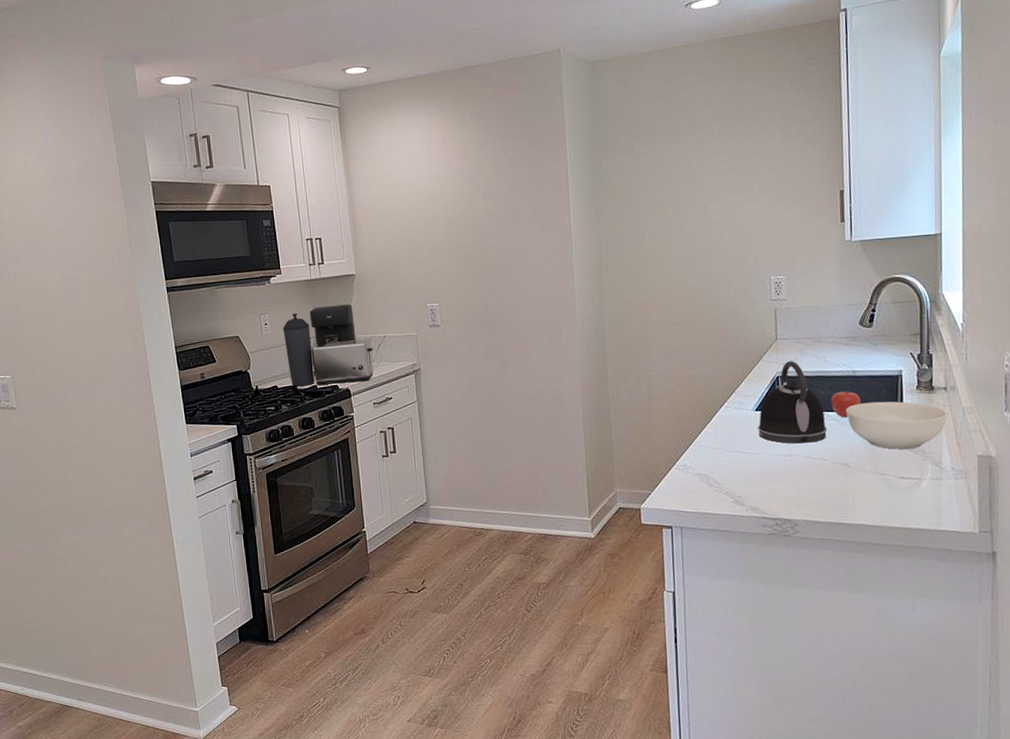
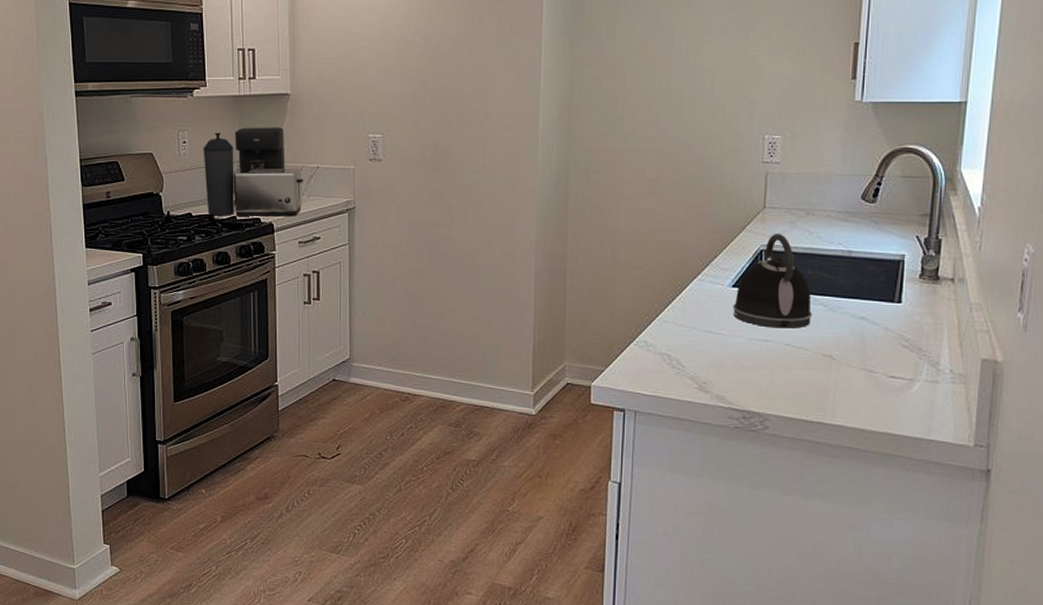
fruit: present [831,389,862,418] -> none [819,271,855,304]
bowl: present [845,401,948,450] -> none [835,288,952,346]

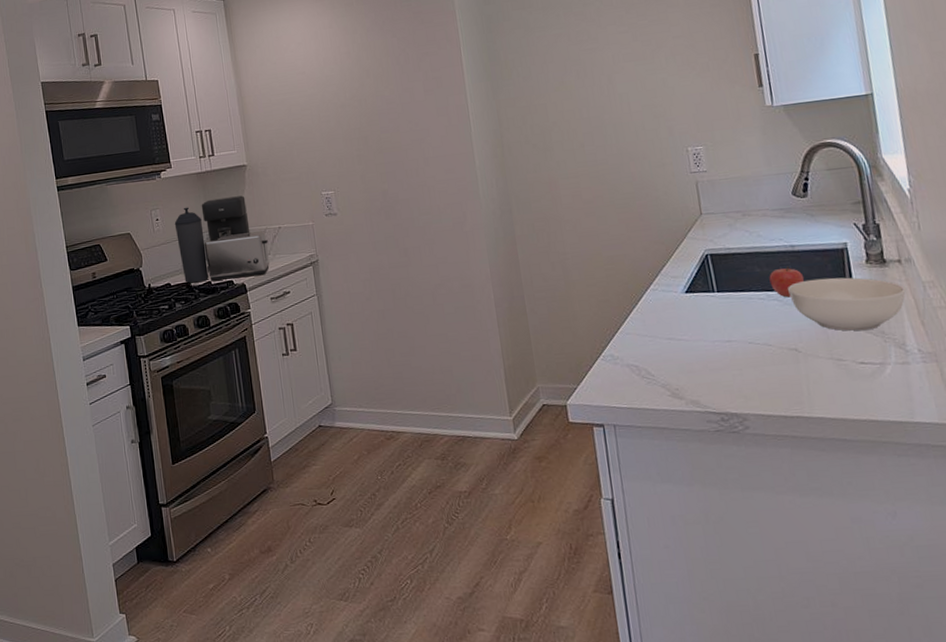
kettle: present [733,234,813,329] -> none [690,237,770,328]
fruit: none [819,271,855,304] -> present [769,265,805,298]
bowl: none [835,288,952,346] -> present [787,277,906,331]

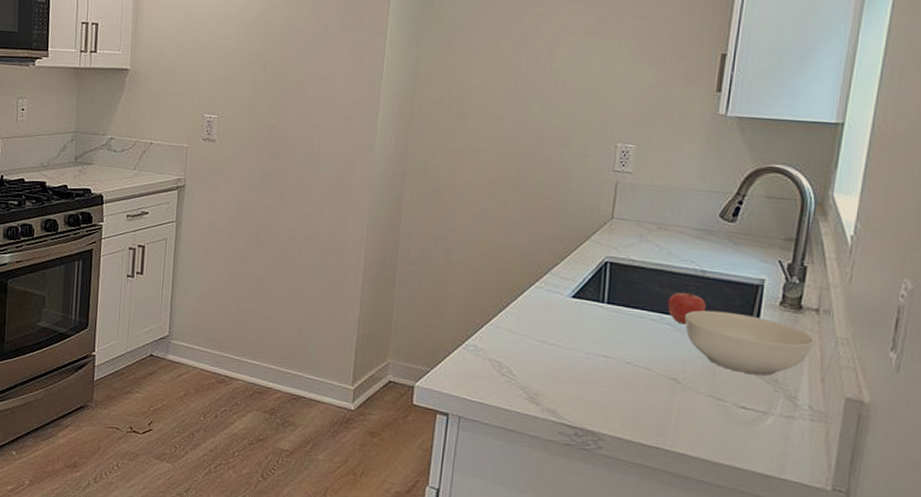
canister: present [174,207,209,284] -> none [40,102,71,184]
coffee maker: present [201,195,250,273] -> none [65,99,121,176]
toaster: present [204,230,270,282] -> none [66,139,136,190]

